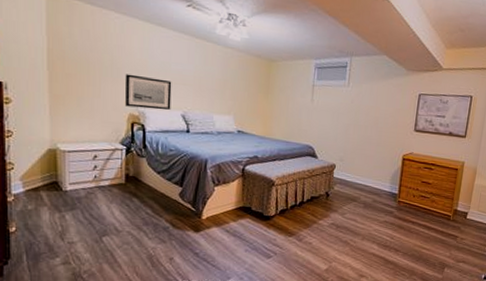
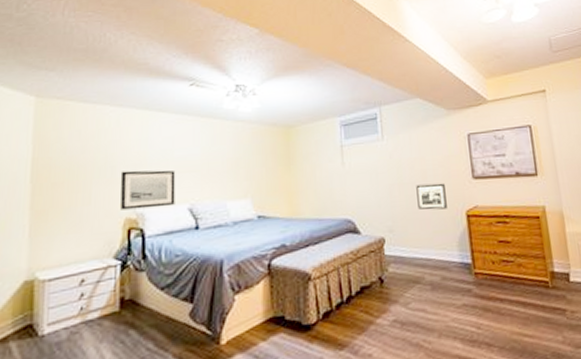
picture frame: none [366,128,391,151] -> present [416,183,447,210]

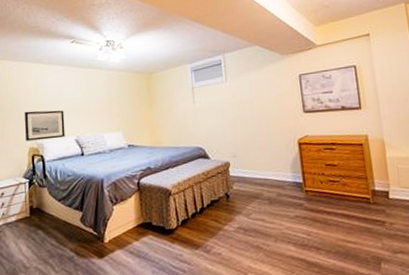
picture frame: present [416,183,447,210] -> none [255,116,282,139]

